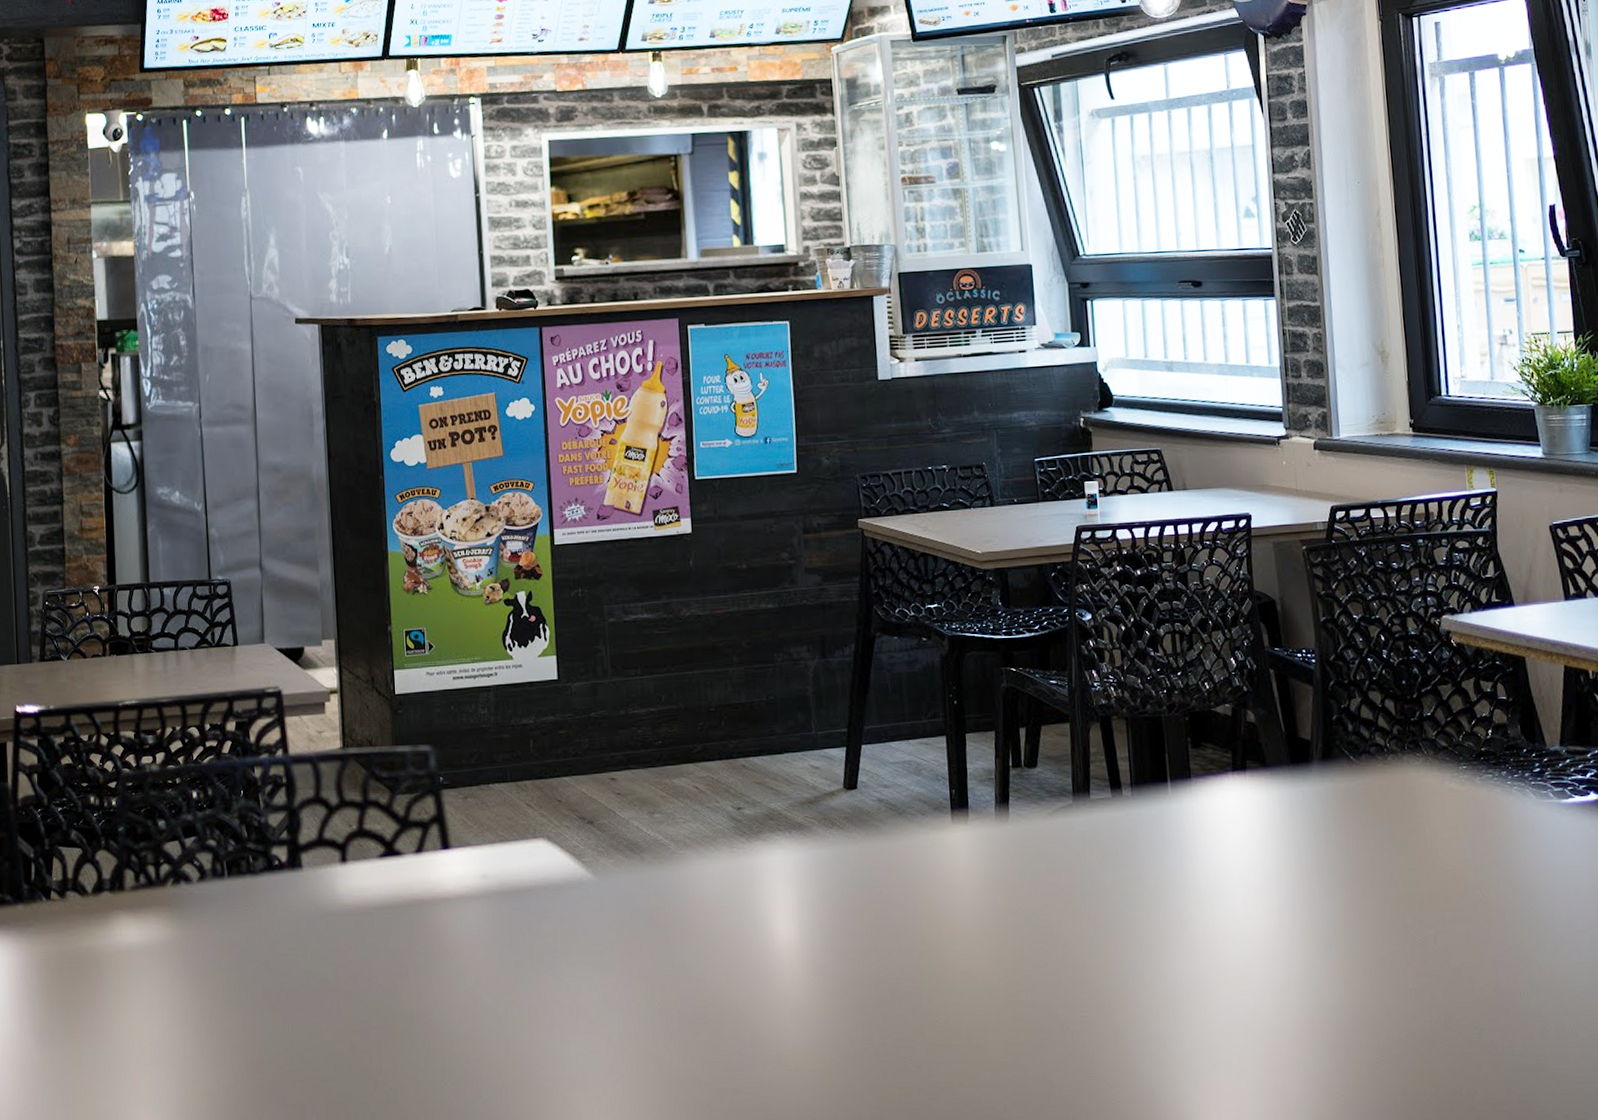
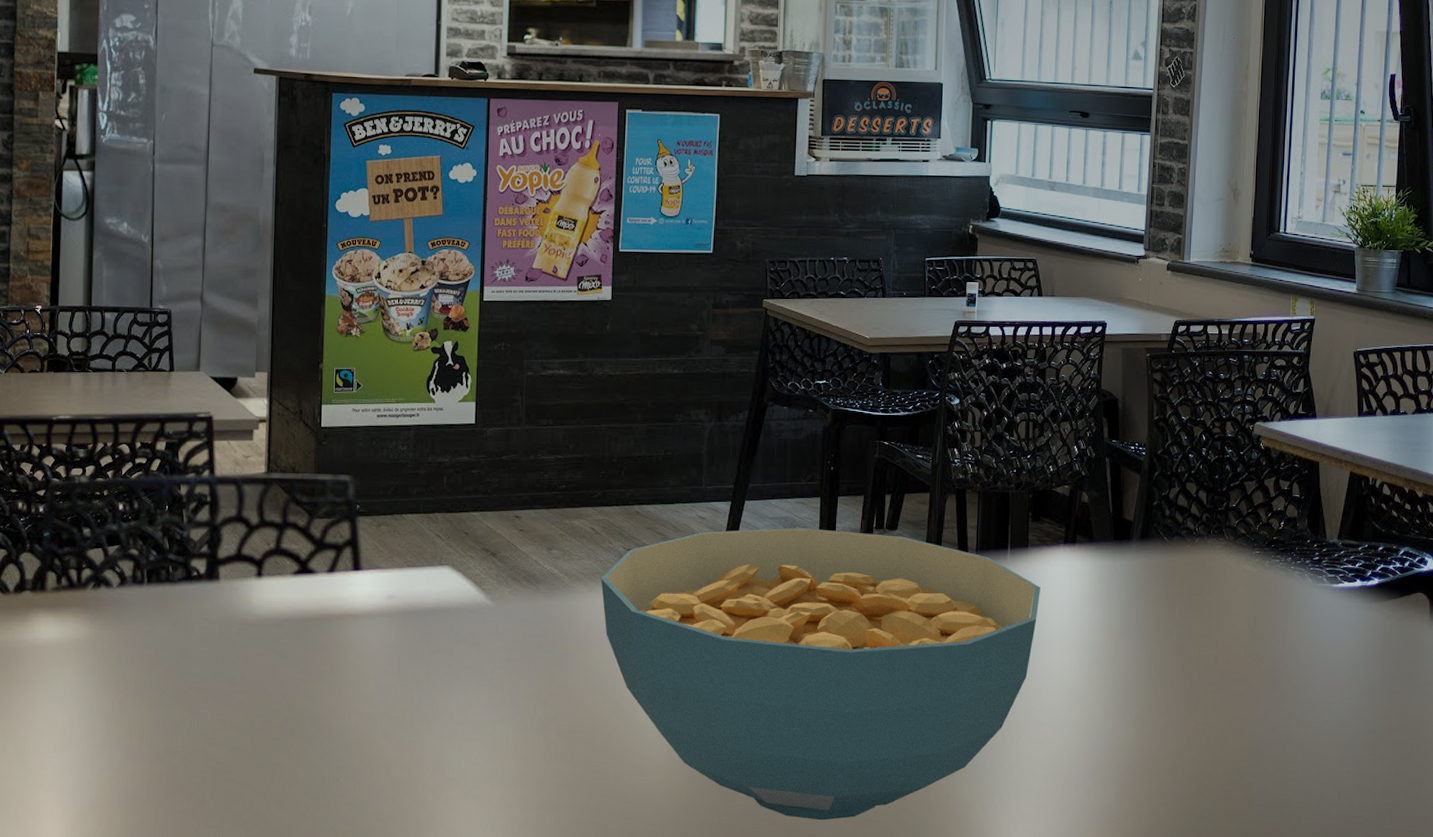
cereal bowl: none [710,771,1212,1108] -> present [600,527,1040,821]

